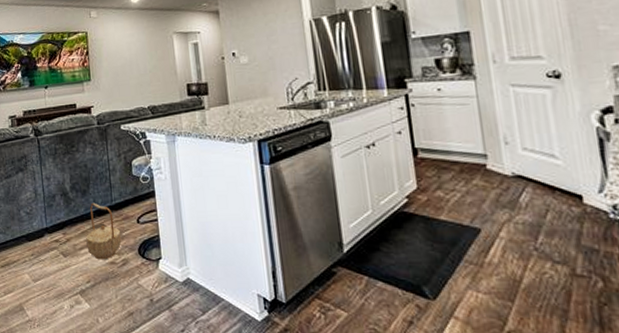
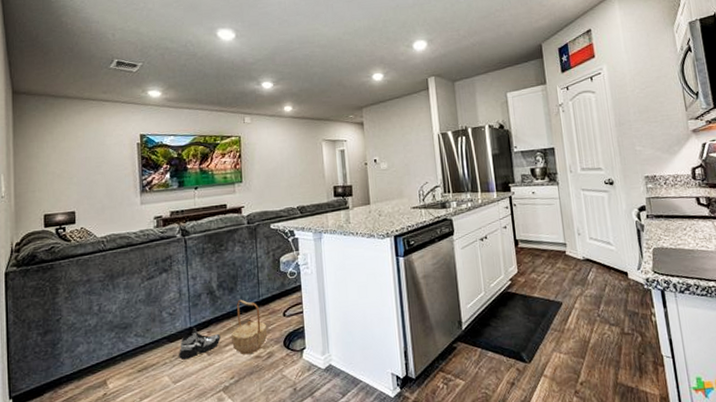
sneaker: none [37,228,76,259] -> present [179,328,221,360]

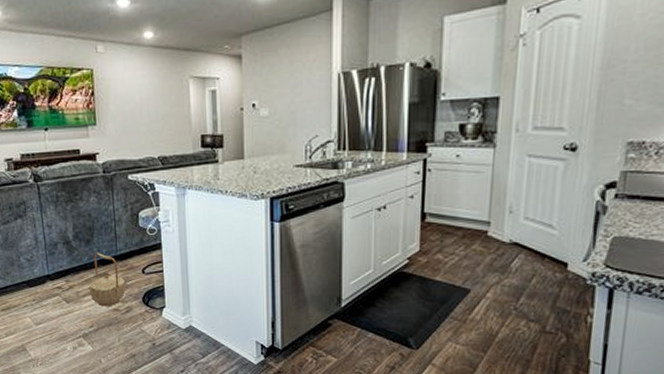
sneaker: present [179,328,221,360] -> none [38,275,79,304]

